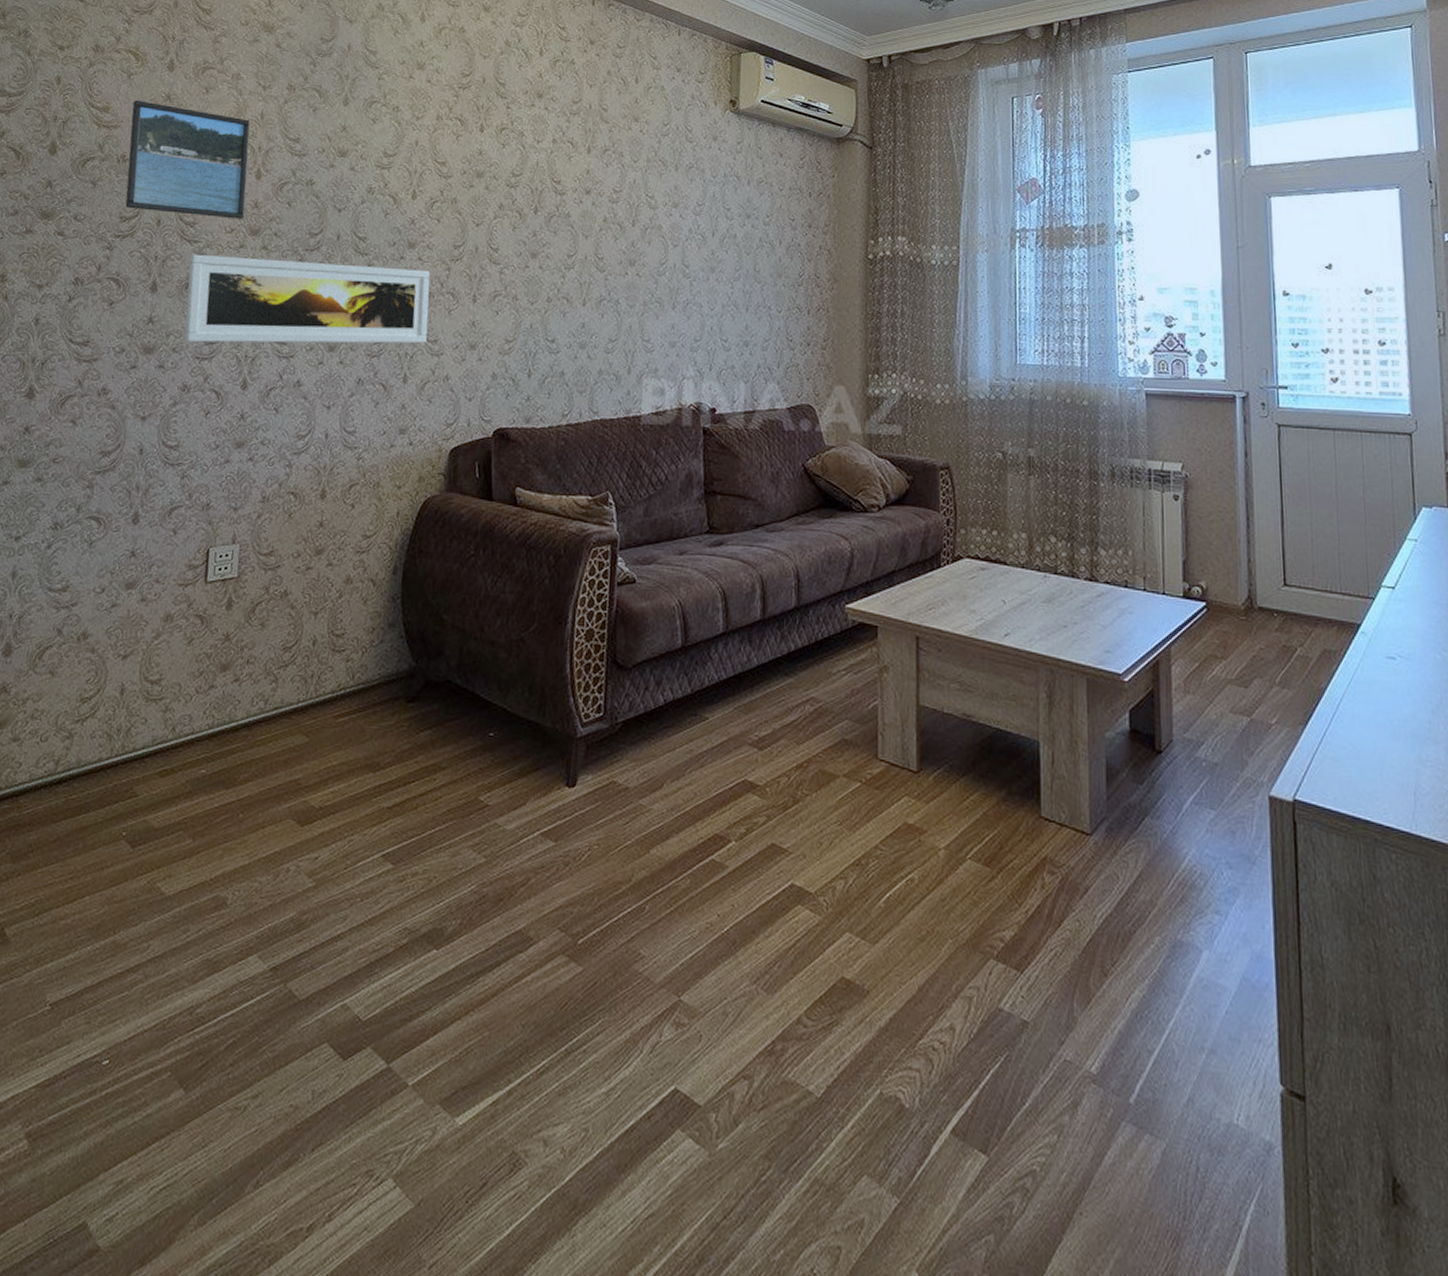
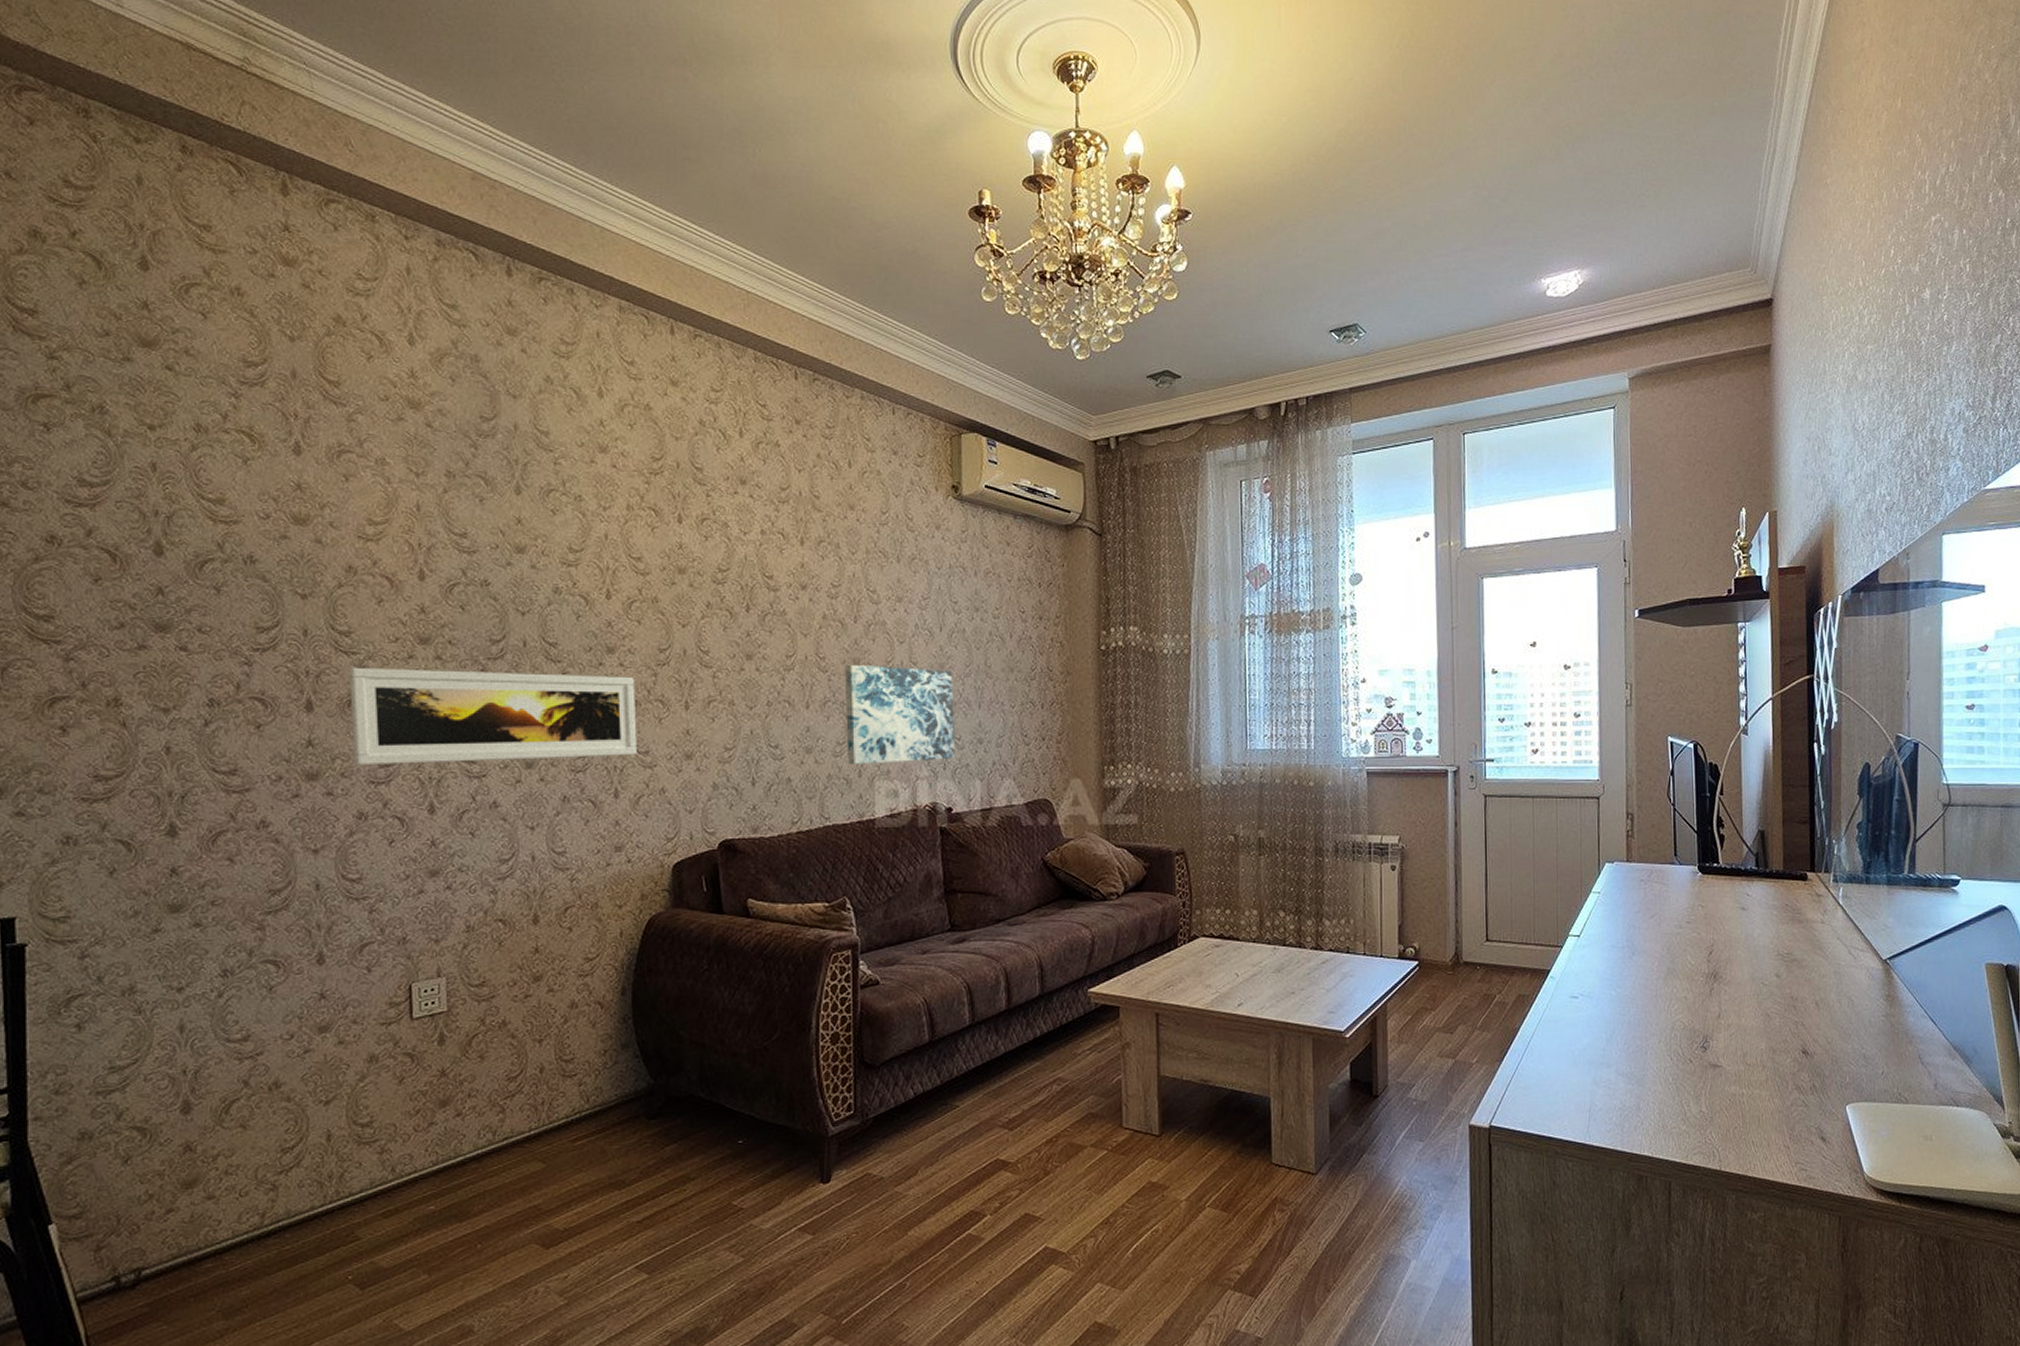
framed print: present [125,100,251,219] -> none [254,491,411,626]
wall art: none [618,265,723,362] -> present [844,664,955,765]

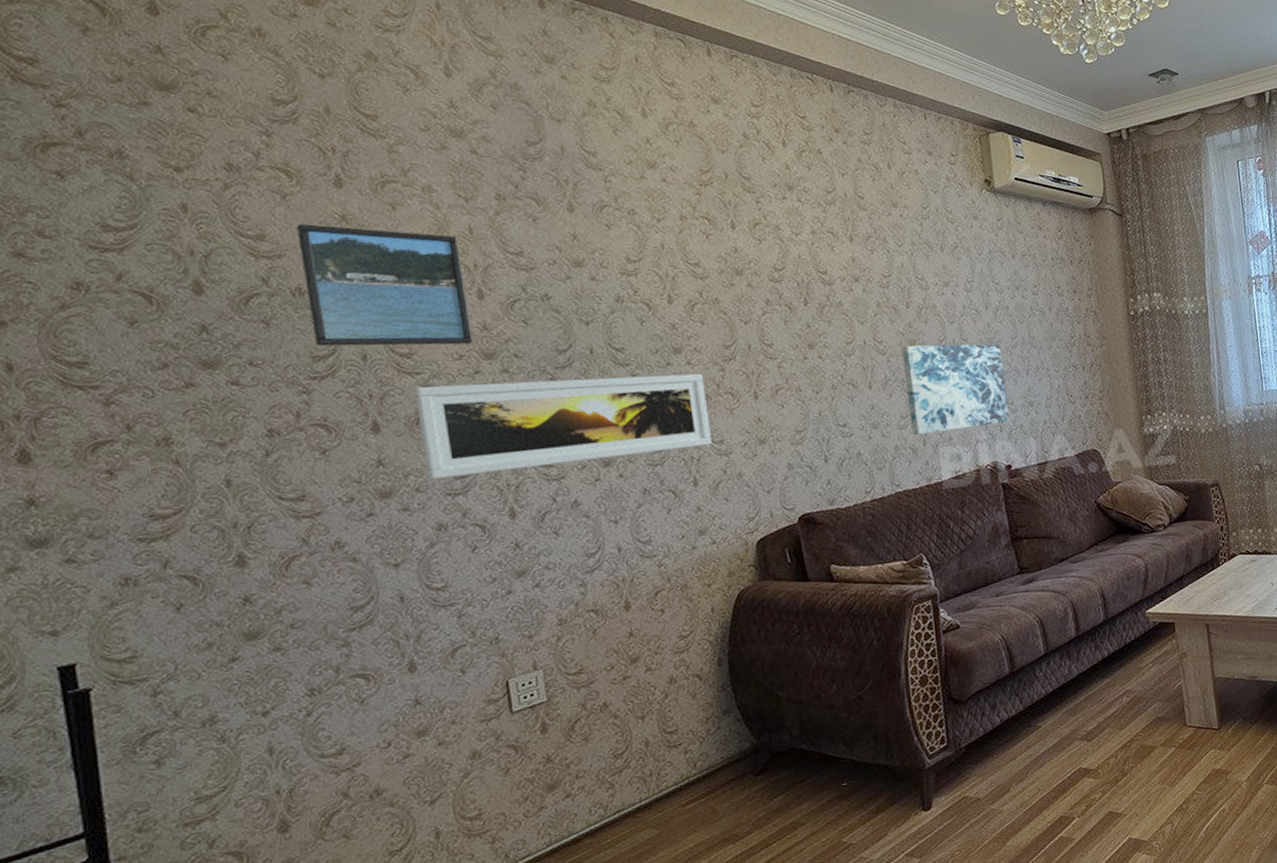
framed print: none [254,491,411,626] -> present [297,224,474,347]

